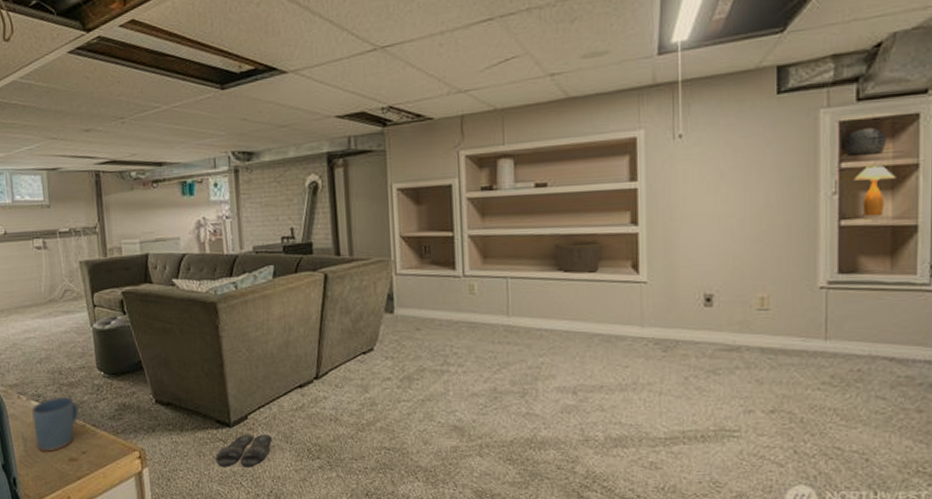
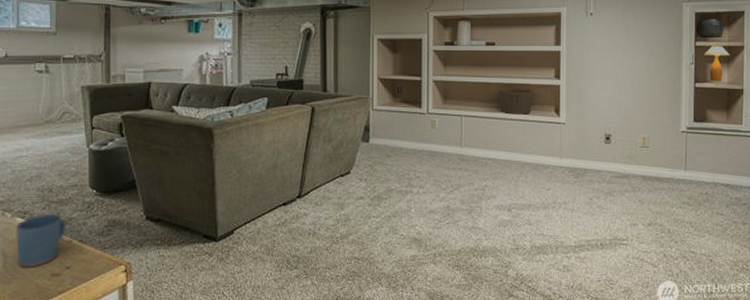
slippers: present [216,434,271,468] -> none [201,248,254,279]

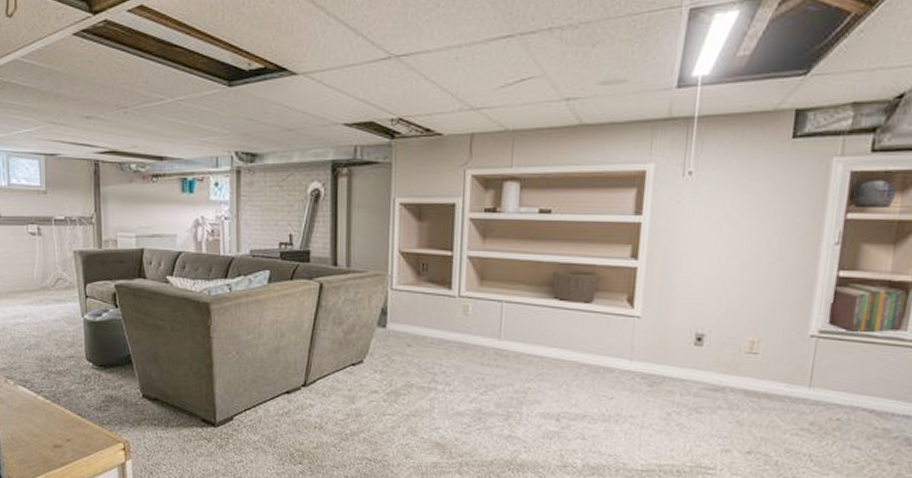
mug: present [16,213,68,268] -> none [19,384,66,437]
books: none [692,92,740,128] -> present [828,284,908,333]
table lamp: present [704,45,730,82] -> none [857,217,900,270]

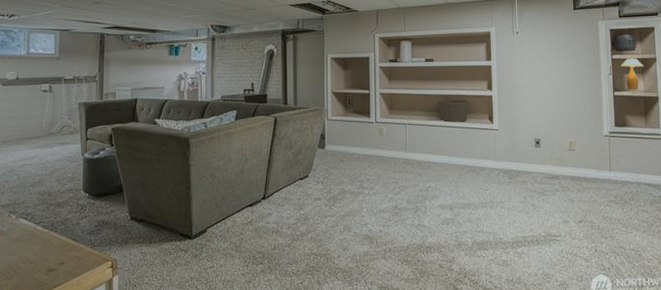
books: present [828,284,908,333] -> none [613,100,657,132]
table lamp: none [857,217,900,270] -> present [620,57,644,90]

